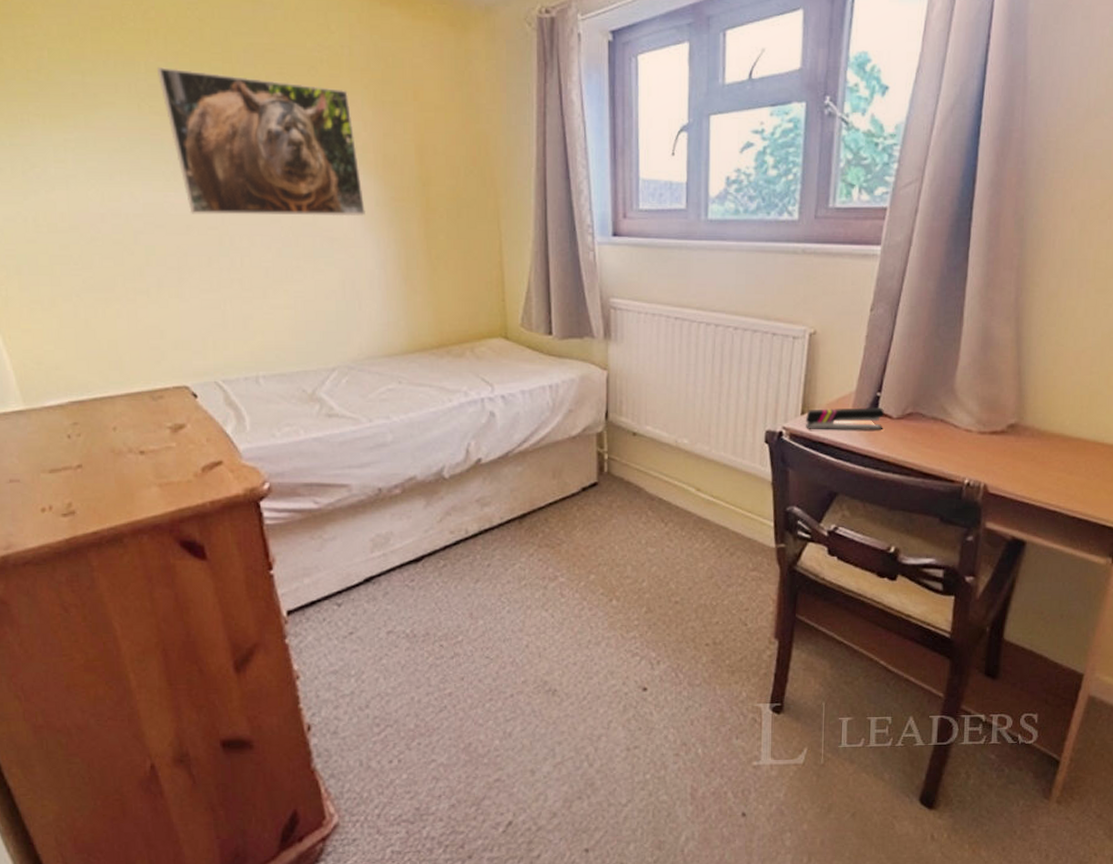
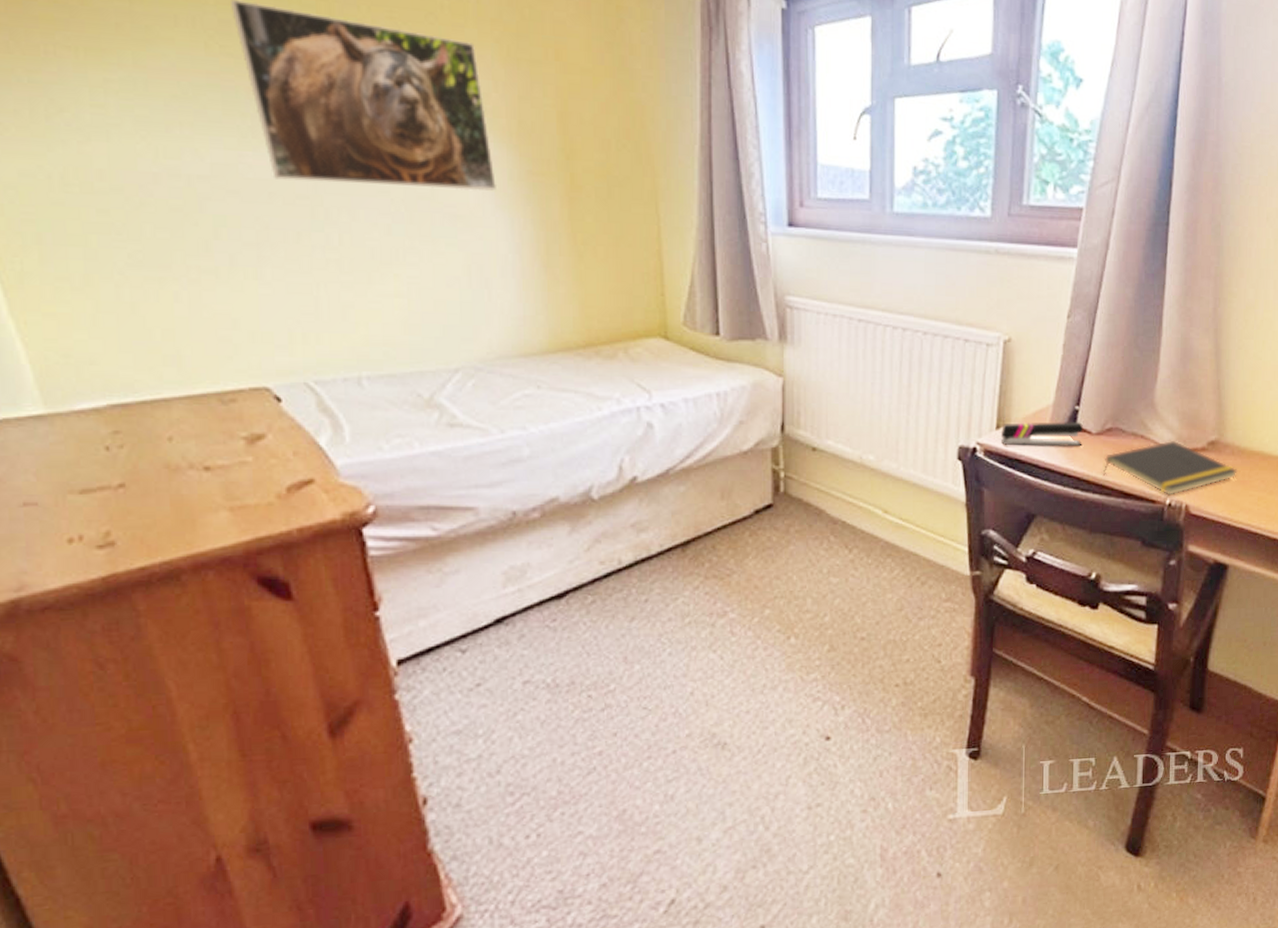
notepad: none [903,423,1038,476] -> present [1104,440,1239,496]

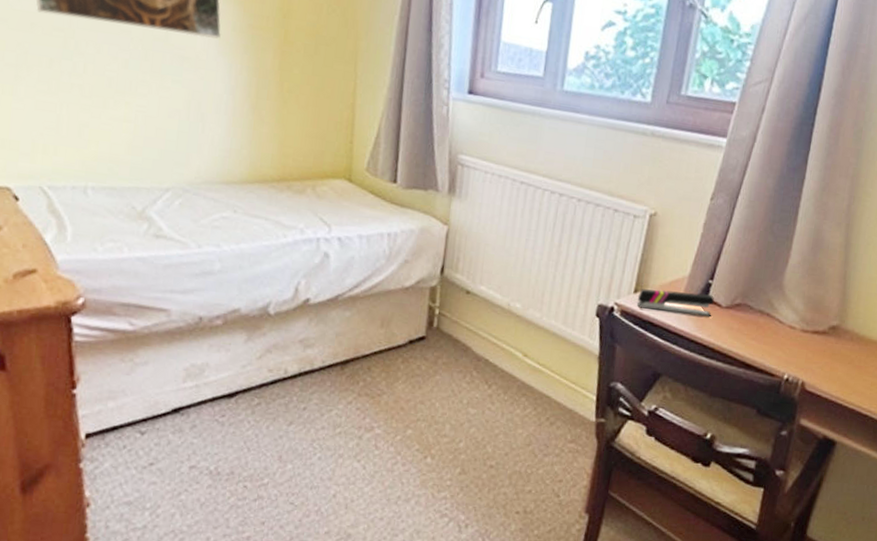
notepad: present [1104,440,1239,496] -> none [728,320,855,372]

